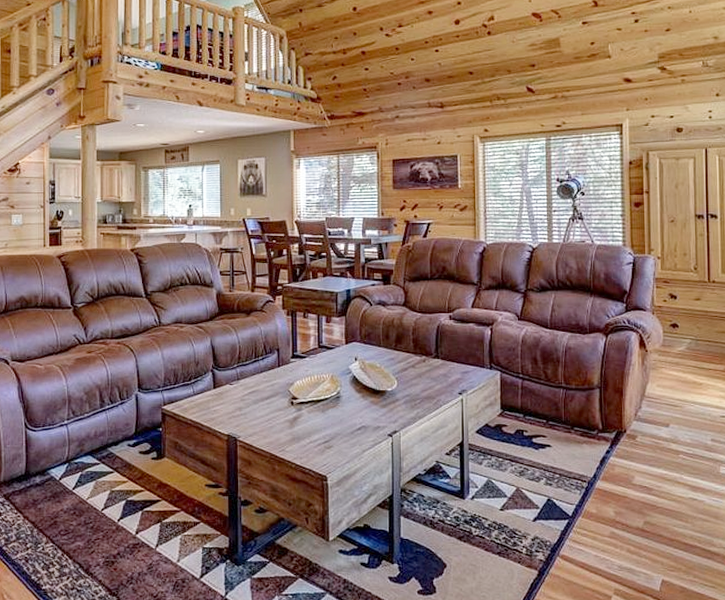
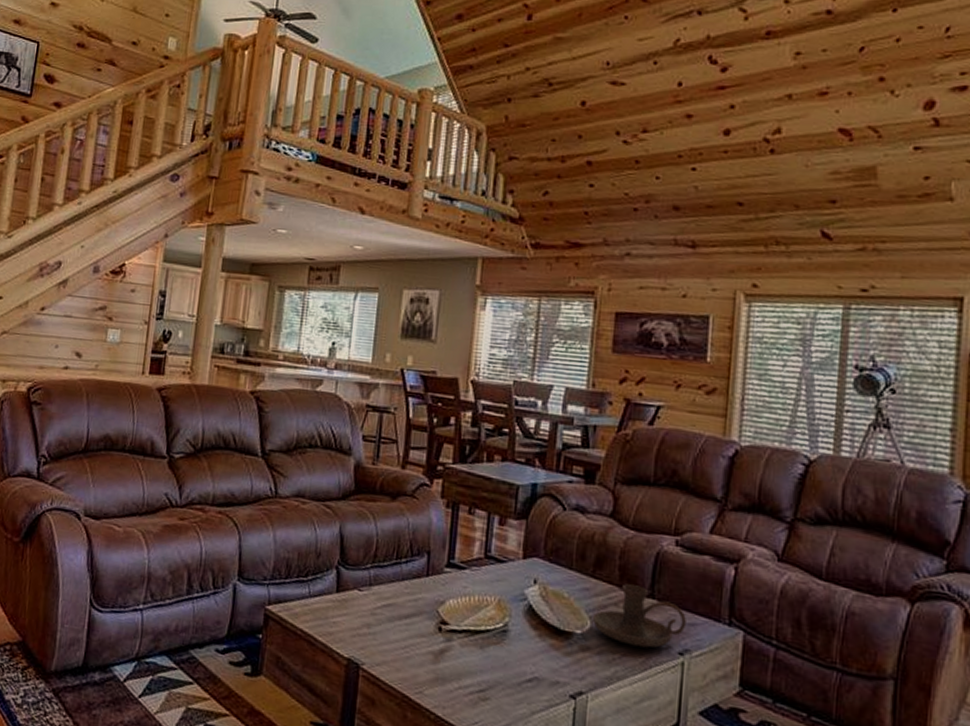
candle holder: none [399,351,462,393] -> present [593,584,686,648]

